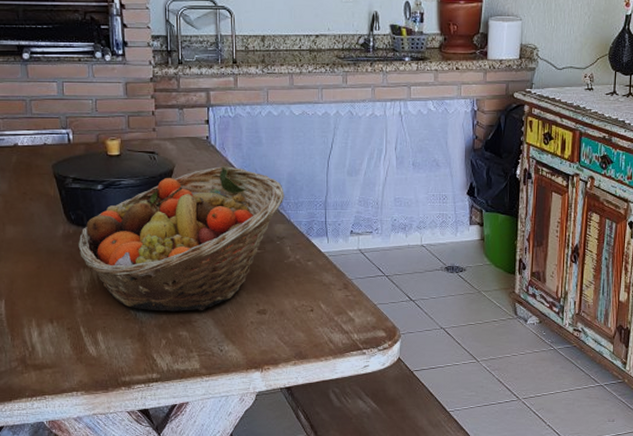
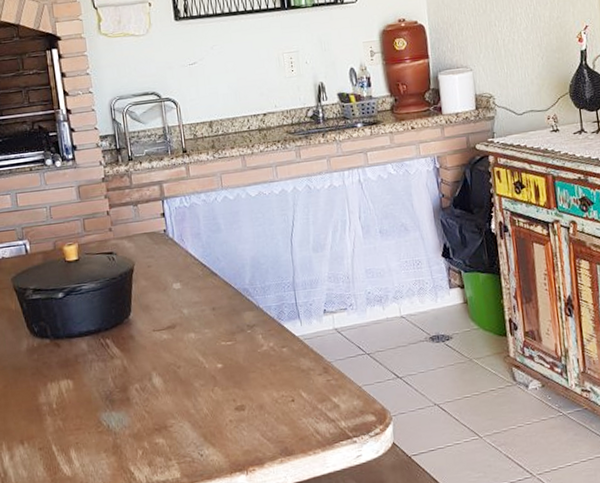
fruit basket: present [78,166,284,311] -> none [43,257,250,420]

